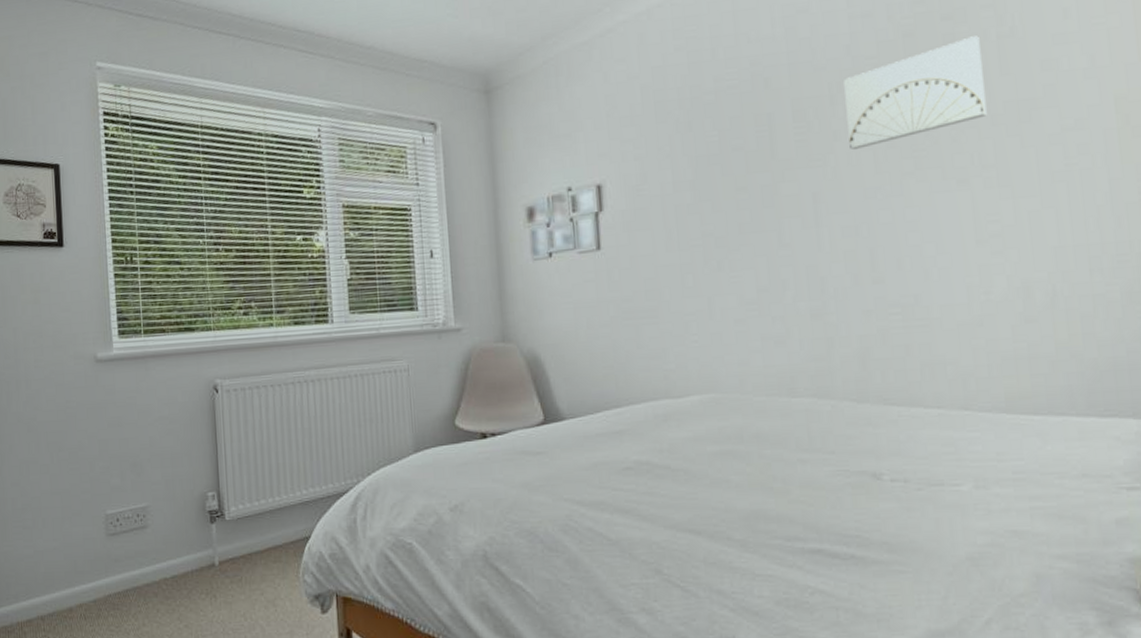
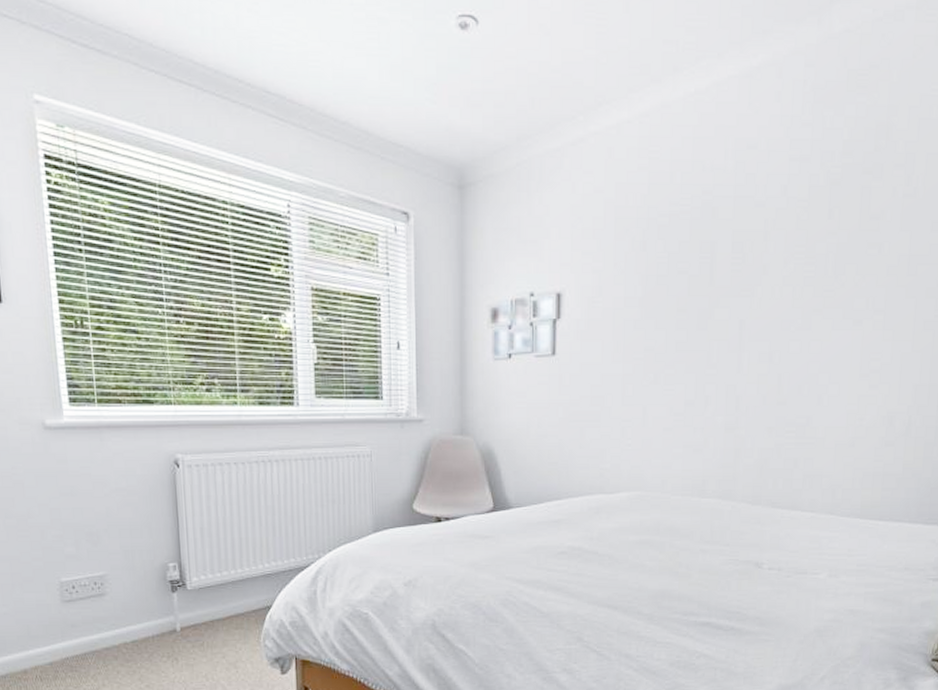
wall art: present [844,36,987,150] -> none [775,192,890,284]

